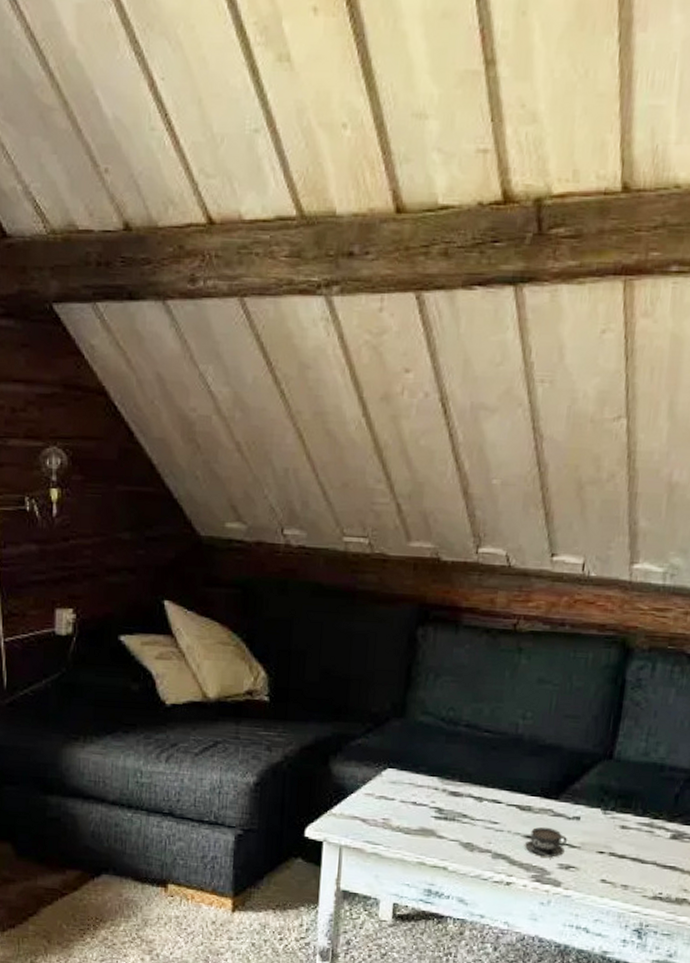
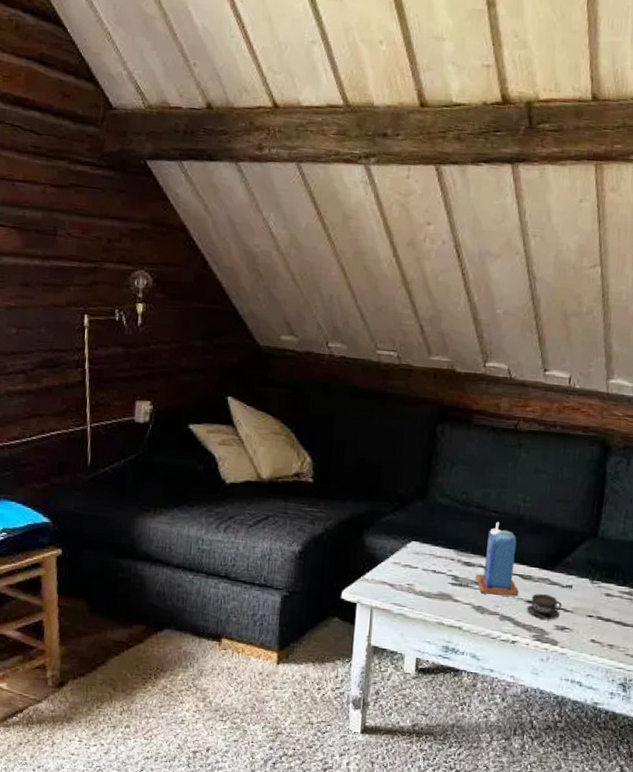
candle: none [463,743,515,831] -> present [475,521,519,596]

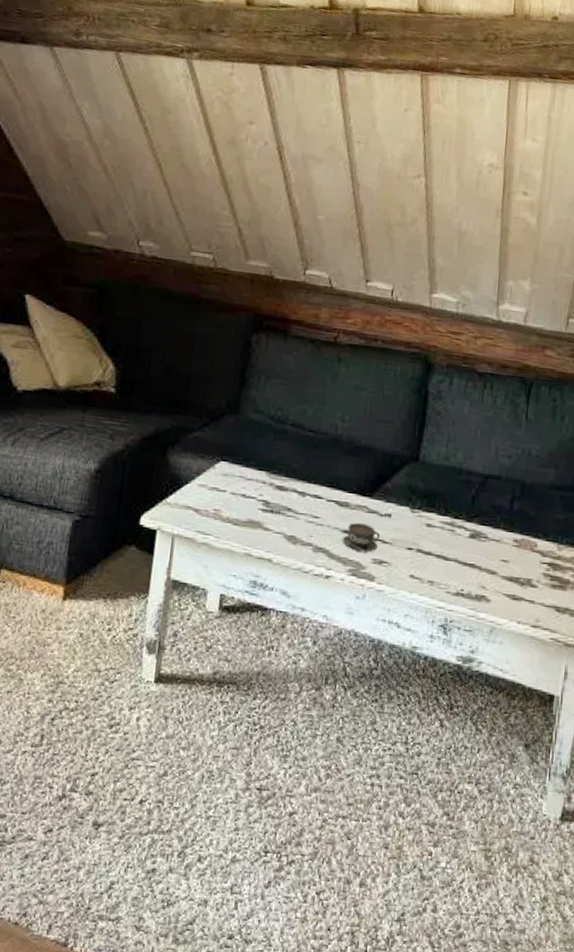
candle: present [475,521,519,596] -> none [288,441,334,525]

